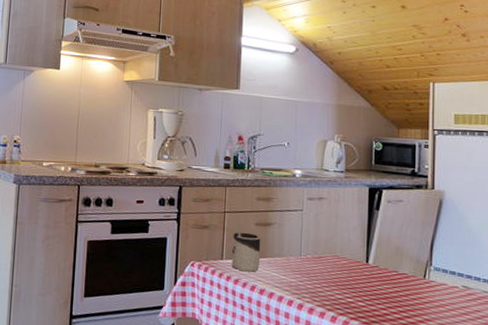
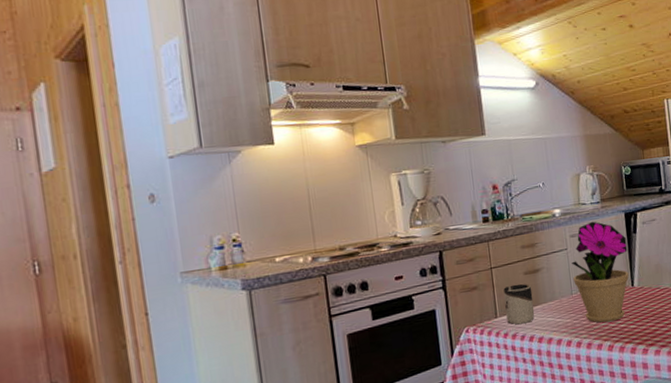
flower pot: none [304,189,367,294] -> present [571,221,629,323]

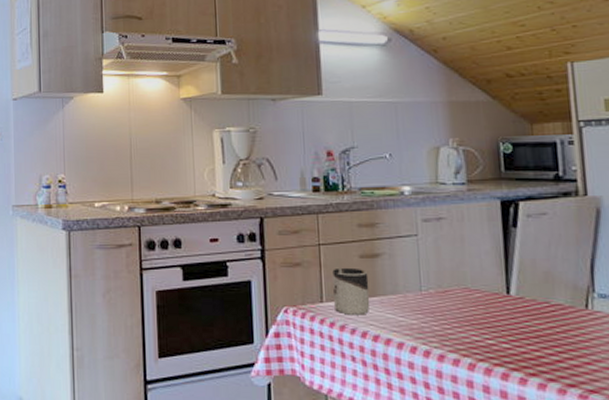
flower pot: present [571,221,629,323] -> none [422,205,504,334]

